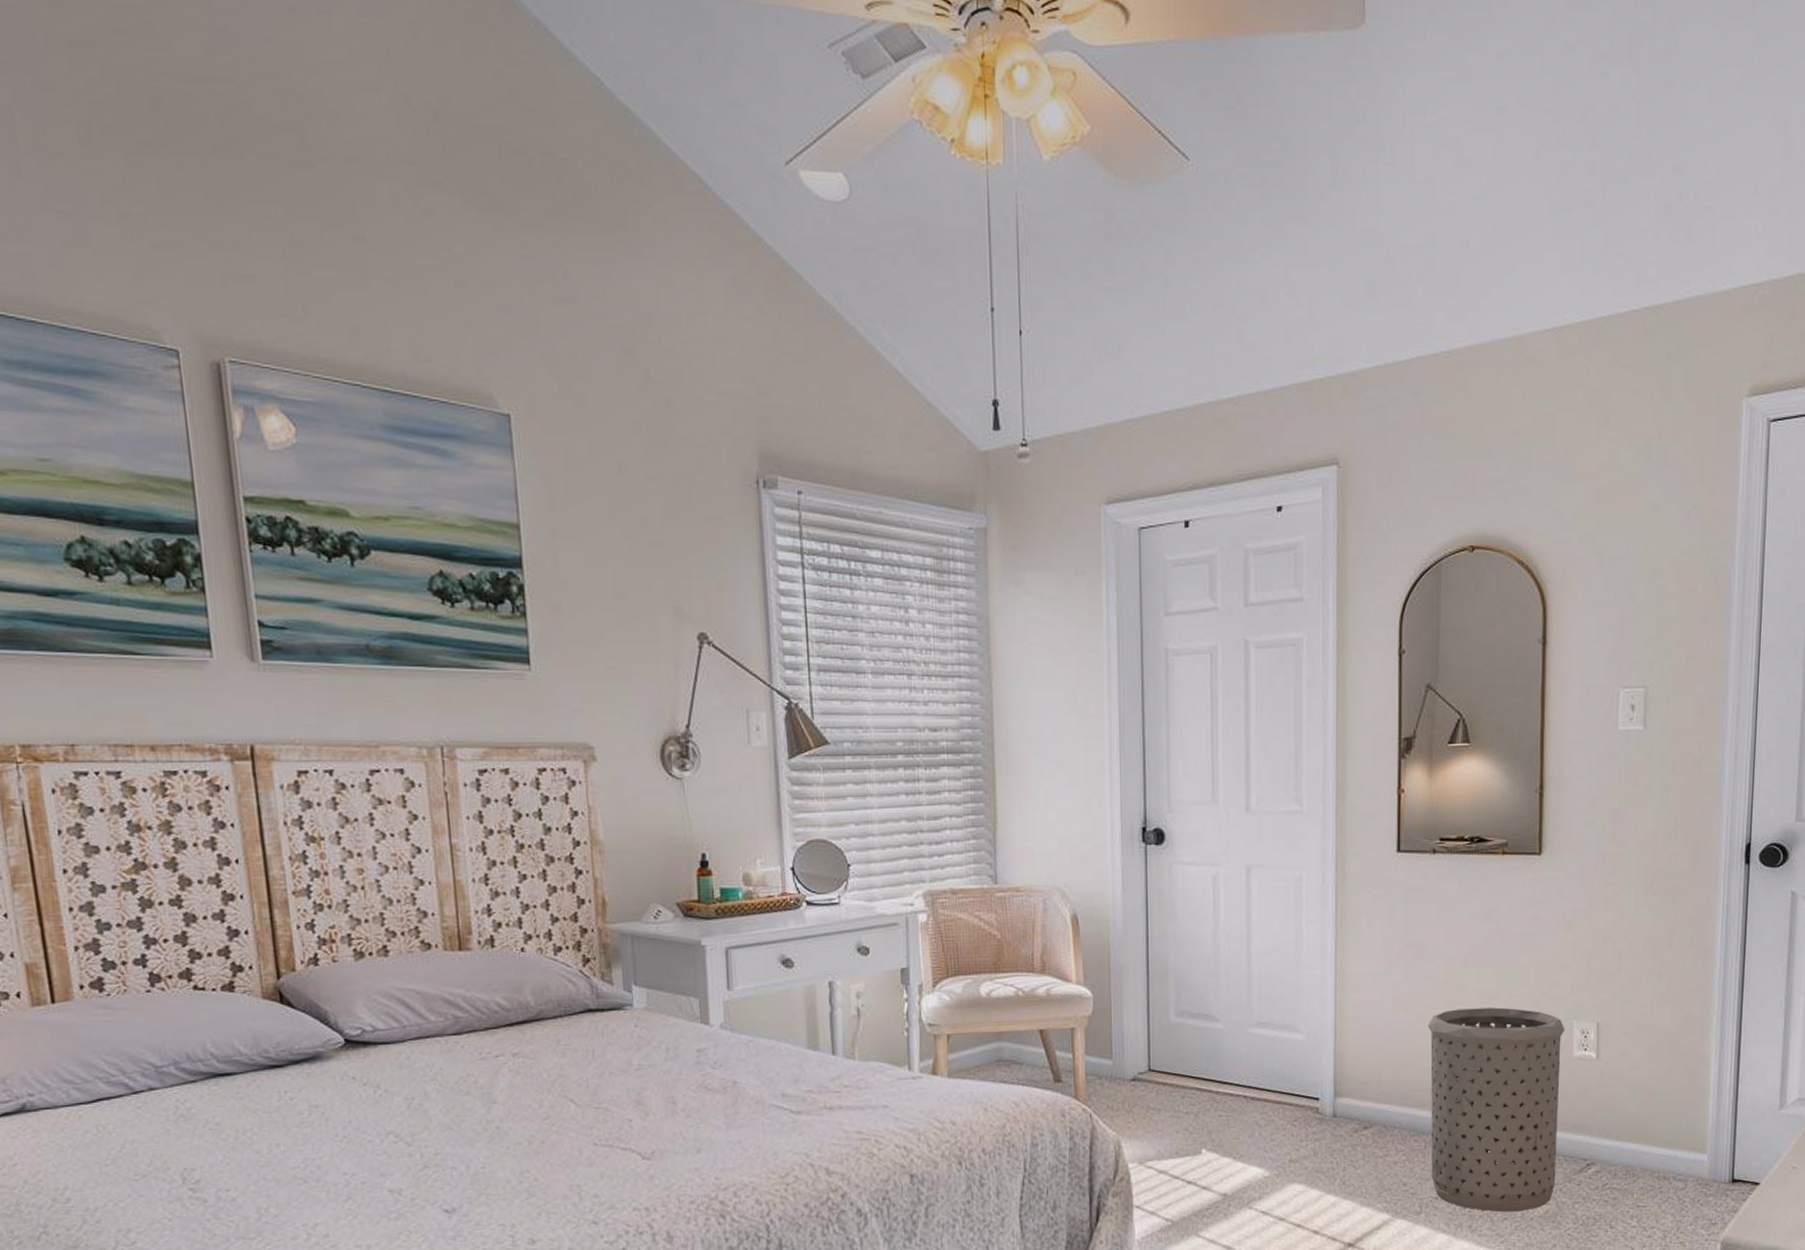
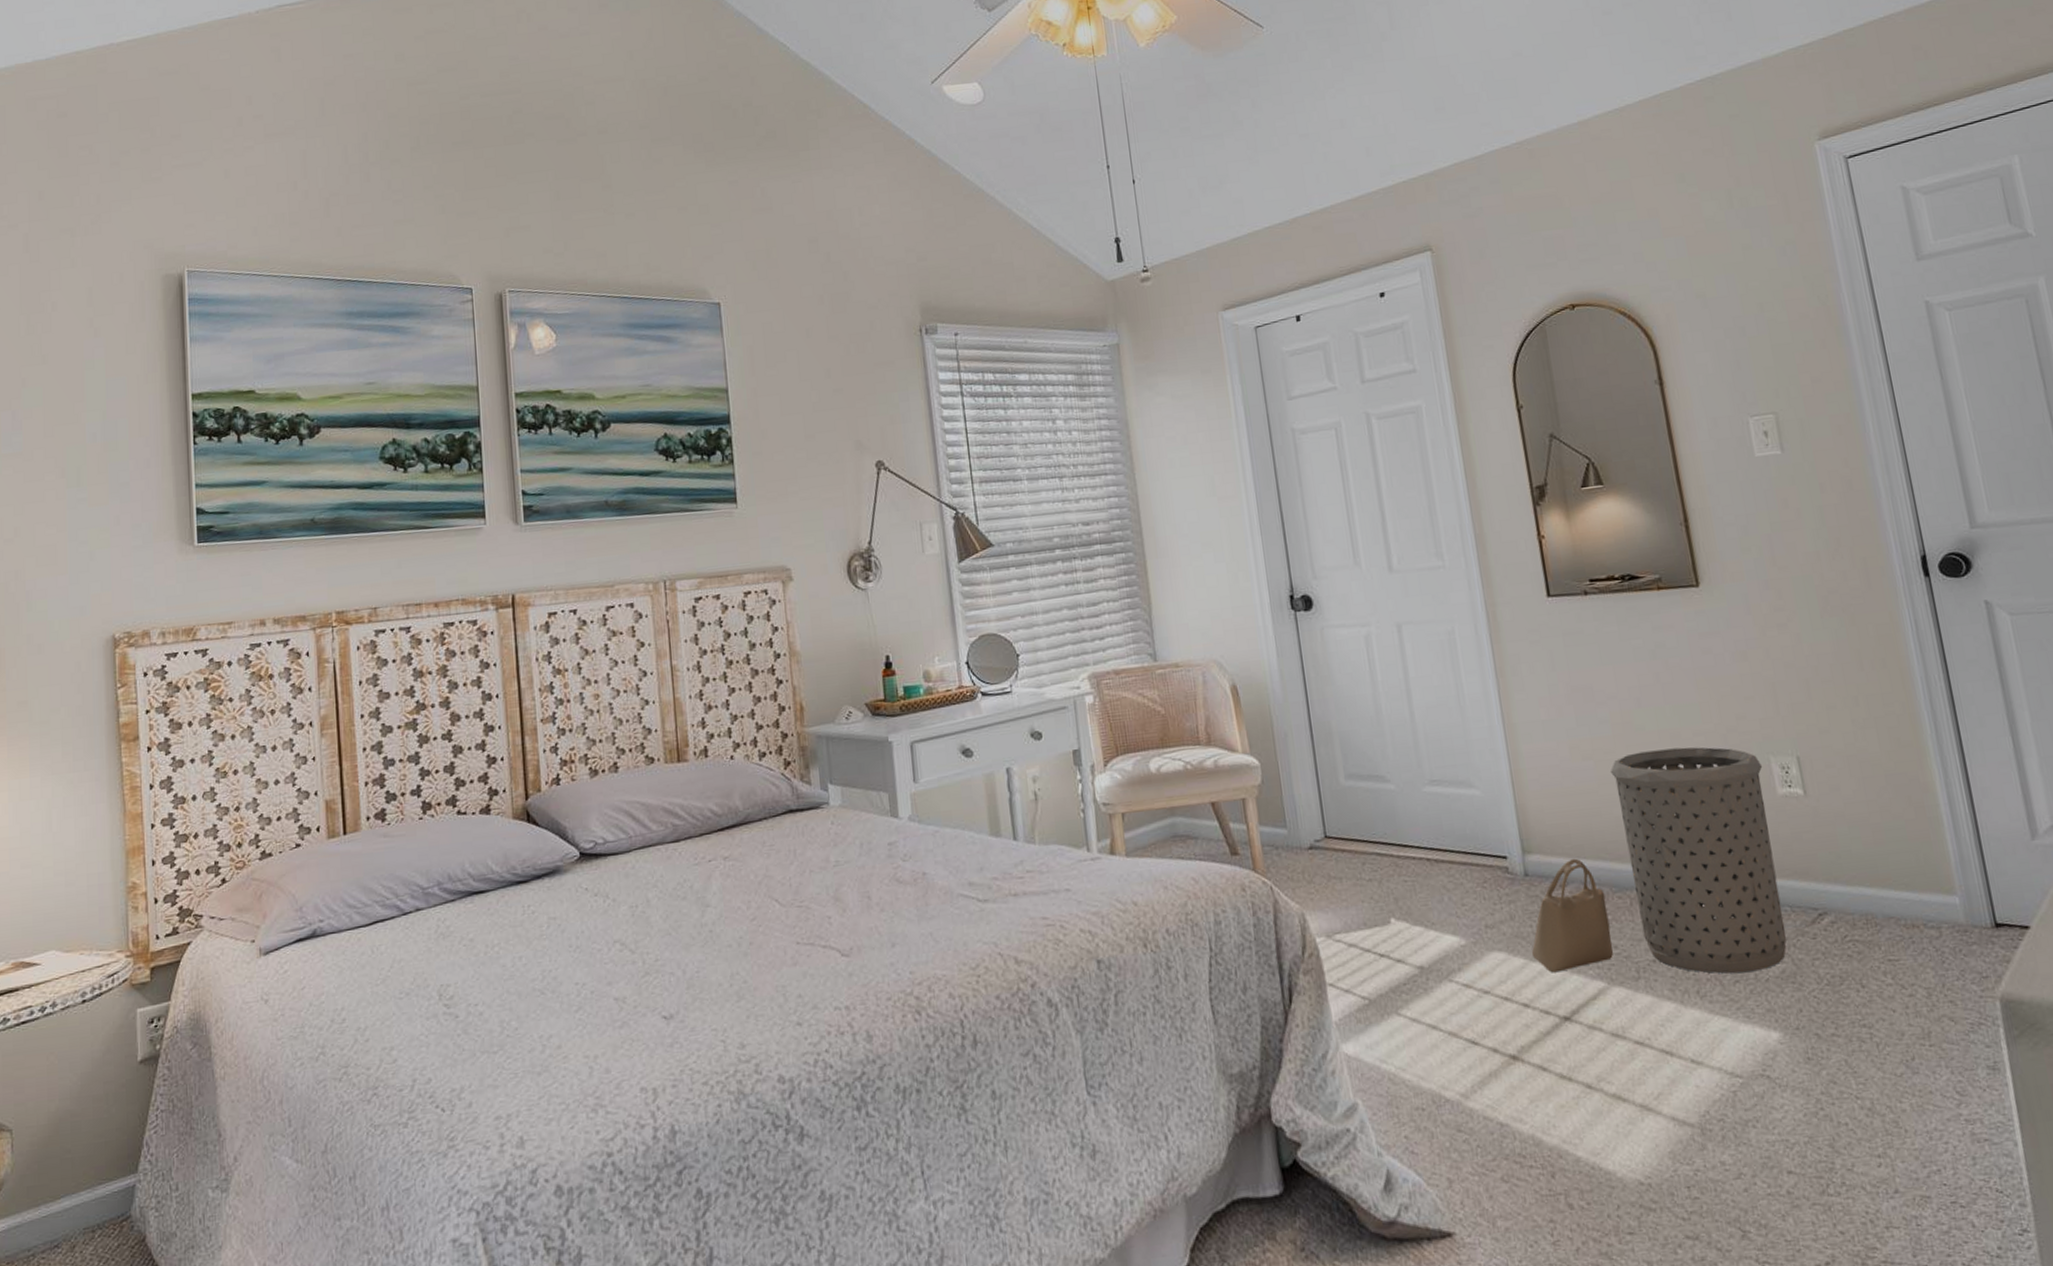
handbag: none [1328,1103,1403,1205] -> present [1531,858,1613,973]

